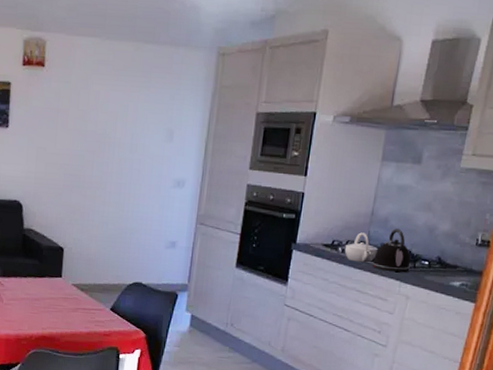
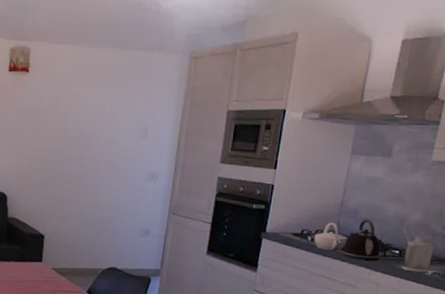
soap dispenser: none [430,235,462,285] -> present [401,225,434,273]

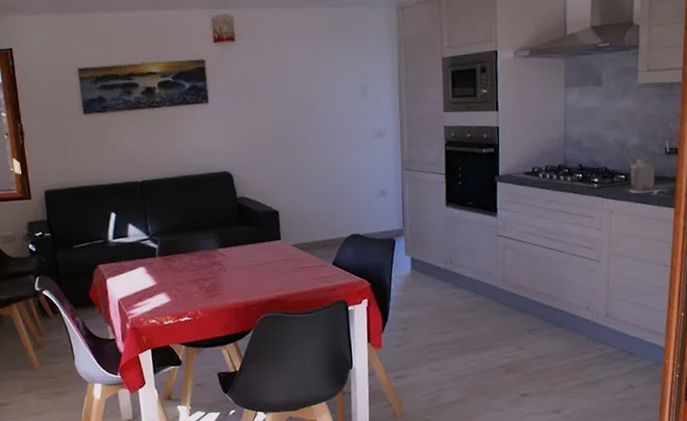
teapot: present [313,222,347,251] -> none [545,156,576,185]
kettle: present [341,219,381,262] -> none [573,148,609,191]

